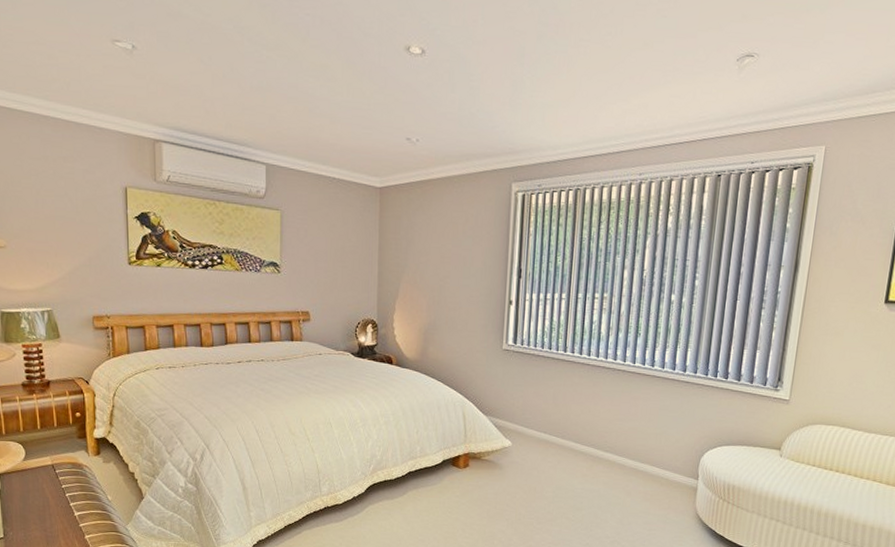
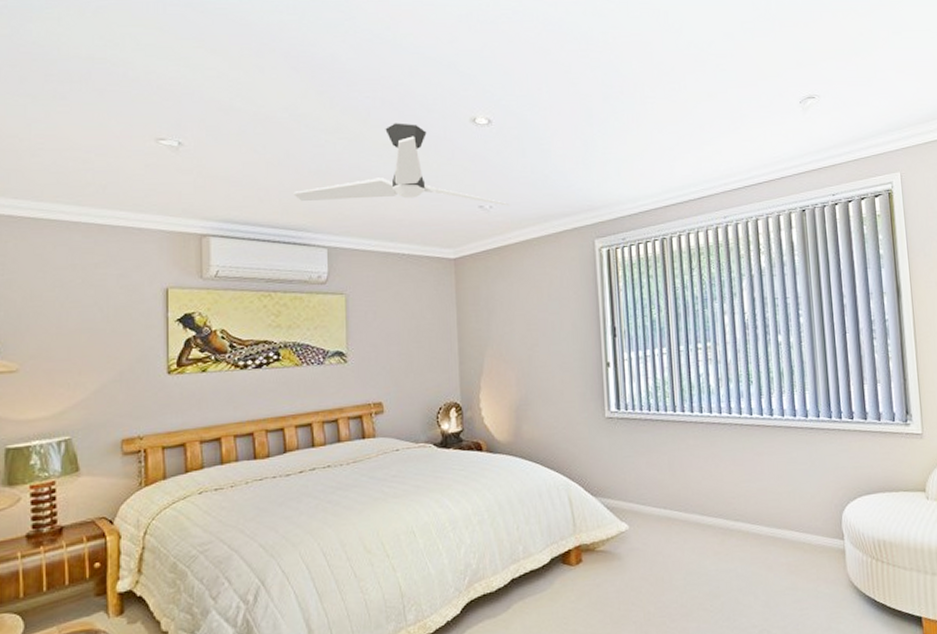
ceiling fan: none [236,44,435,141] -> present [293,123,510,206]

